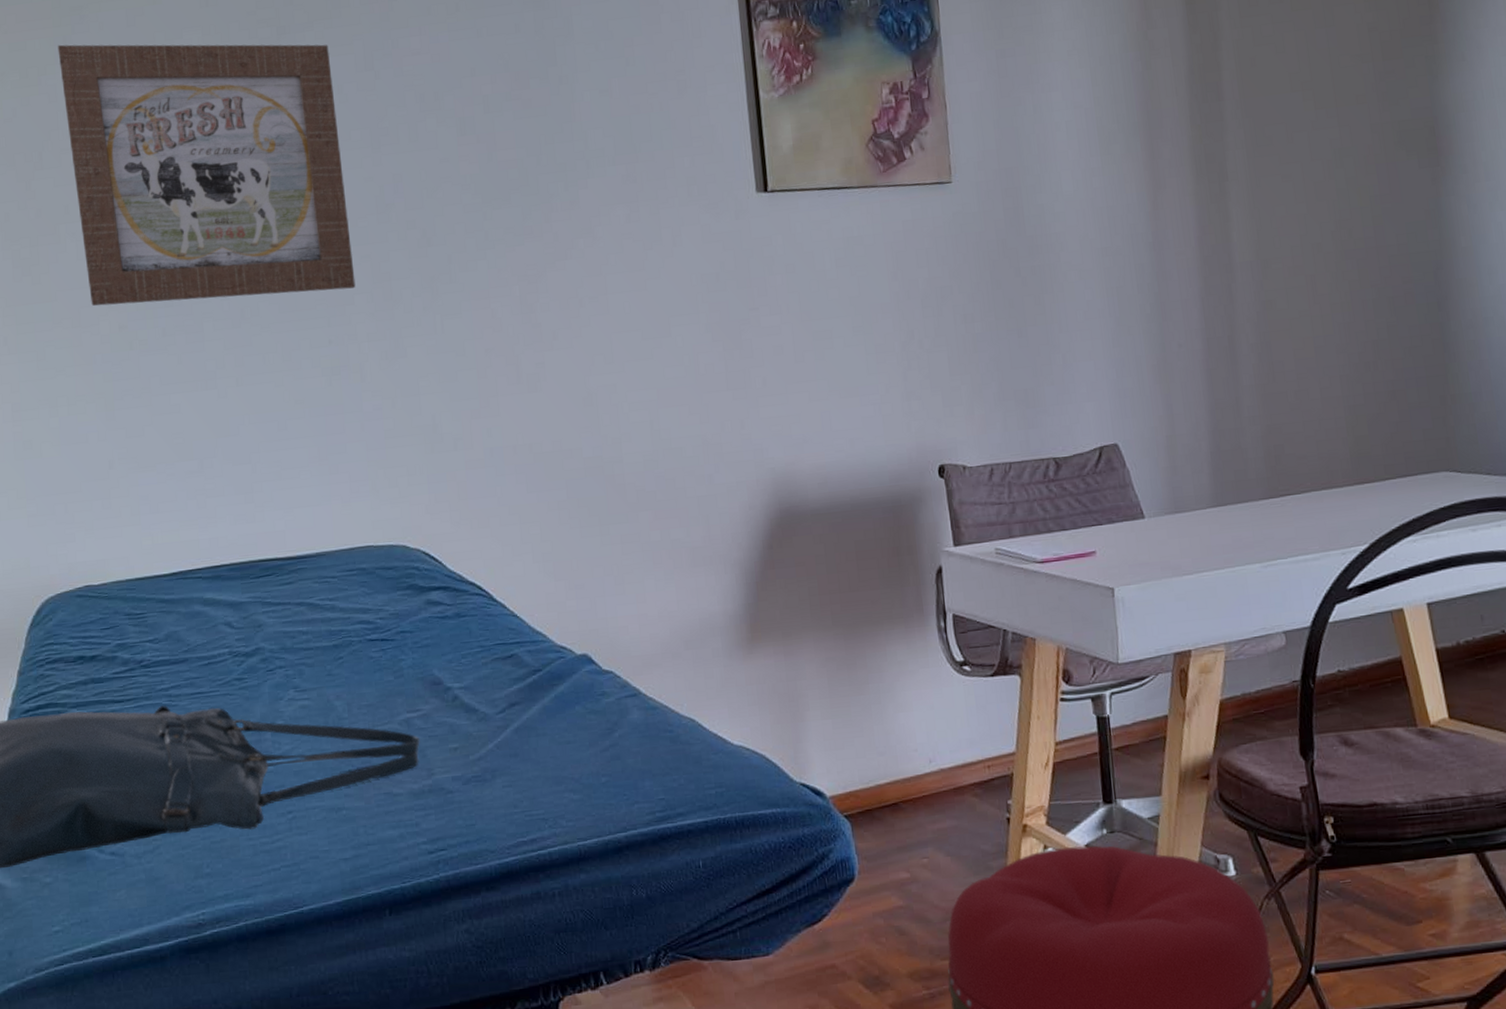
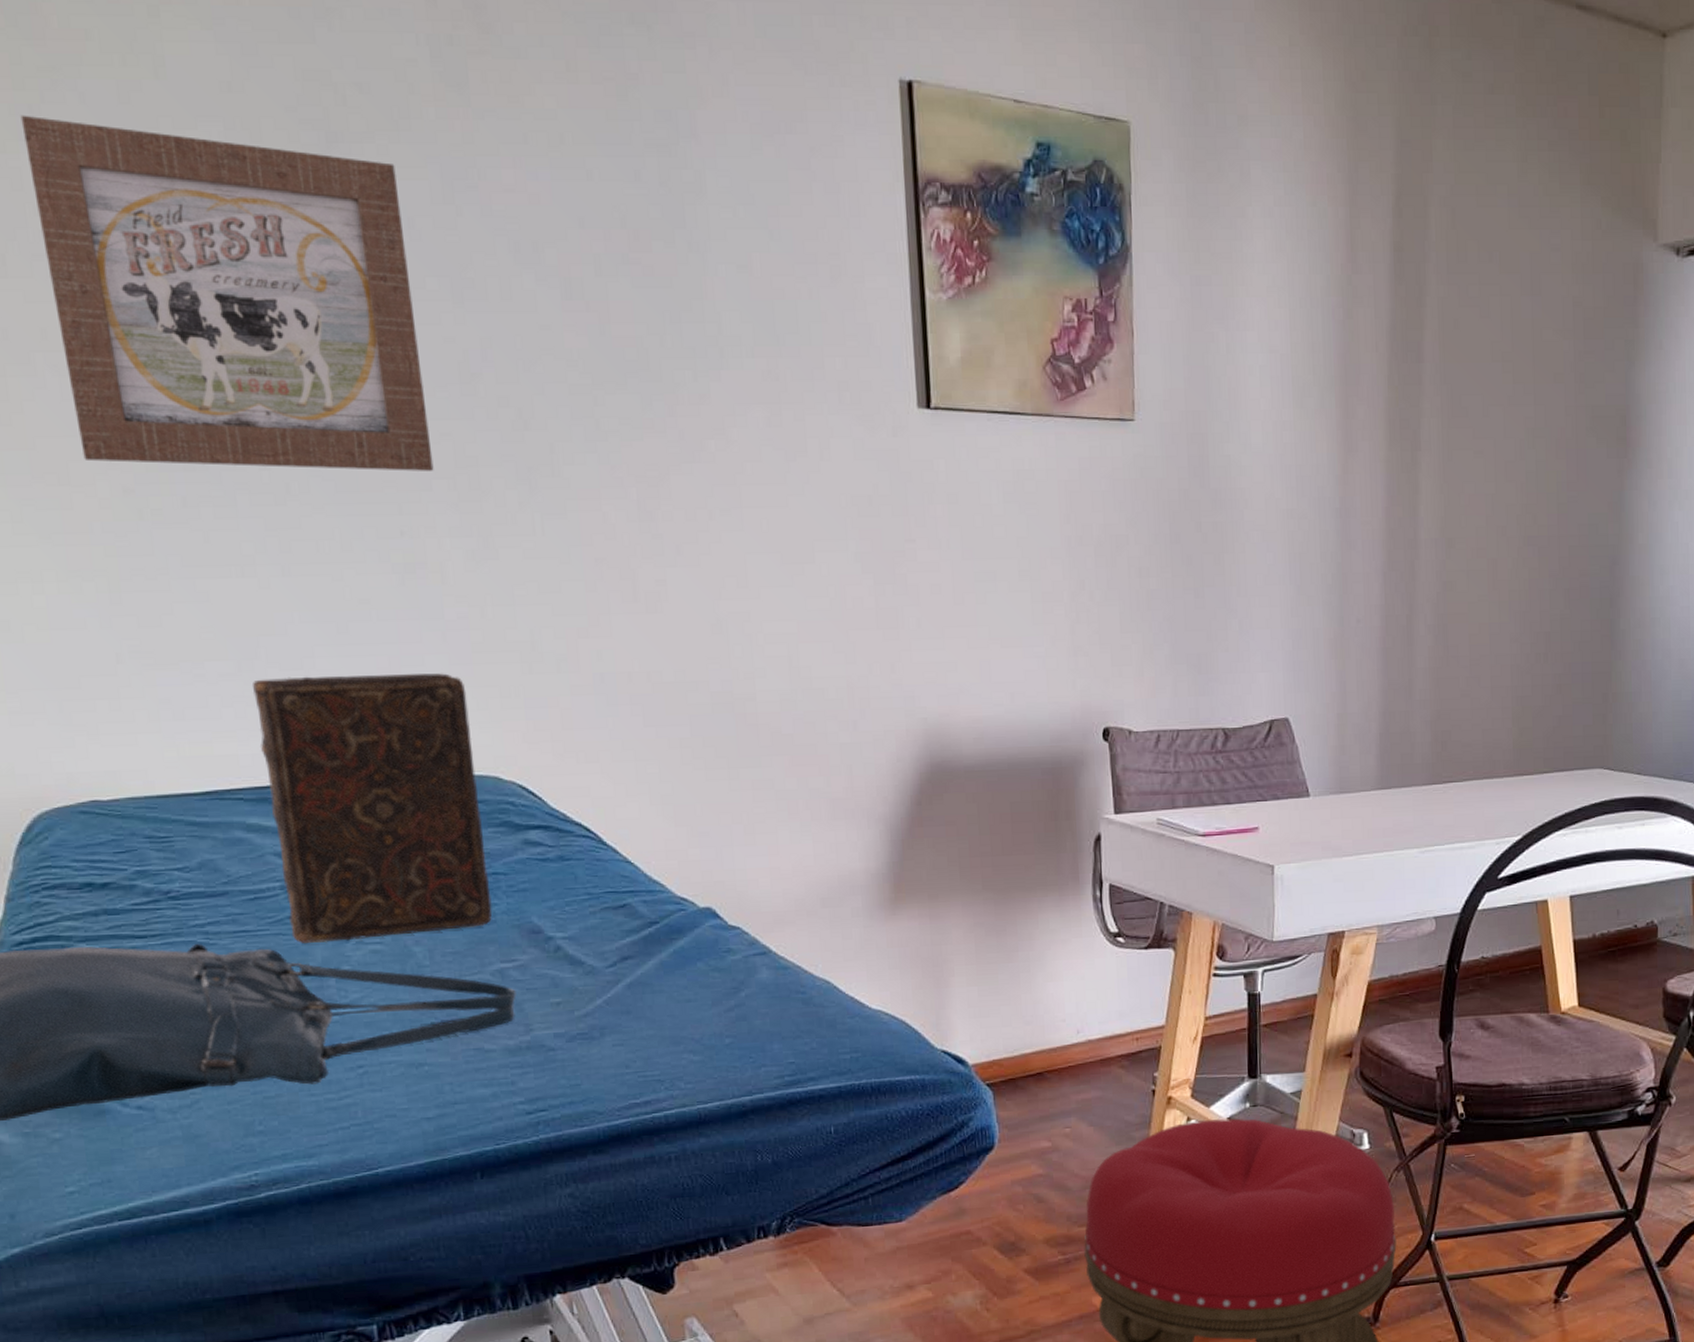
book: none [211,458,400,702] -> present [251,673,493,943]

